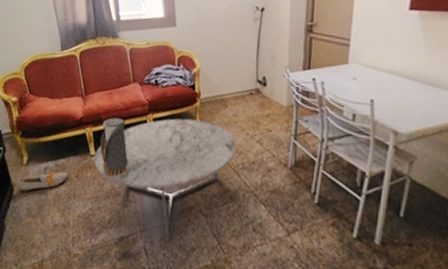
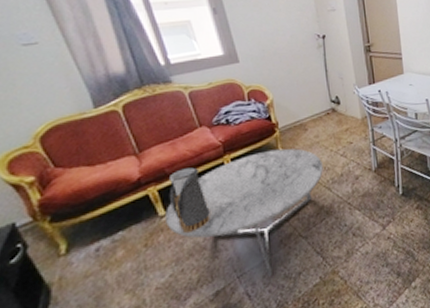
shoe: present [17,172,69,194] -> none [56,245,133,290]

